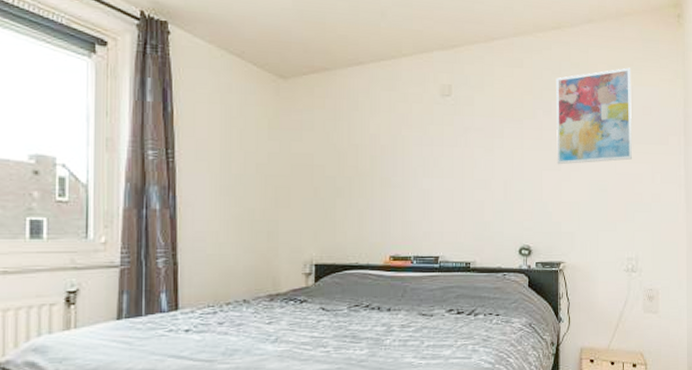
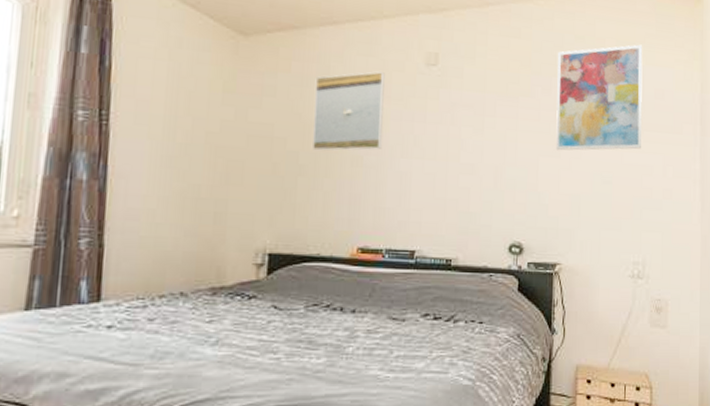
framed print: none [346,104,406,175] -> present [313,71,385,151]

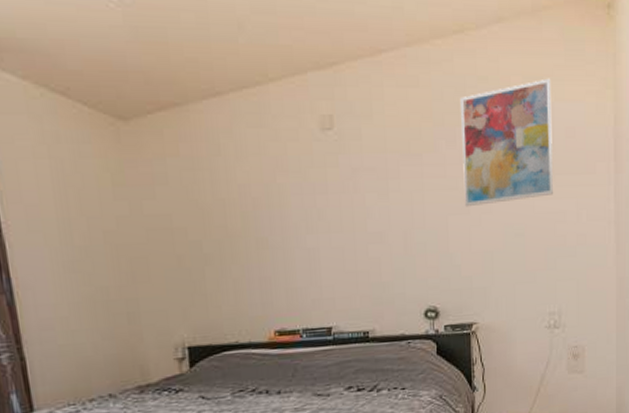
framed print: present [313,71,385,151] -> none [206,144,285,237]

